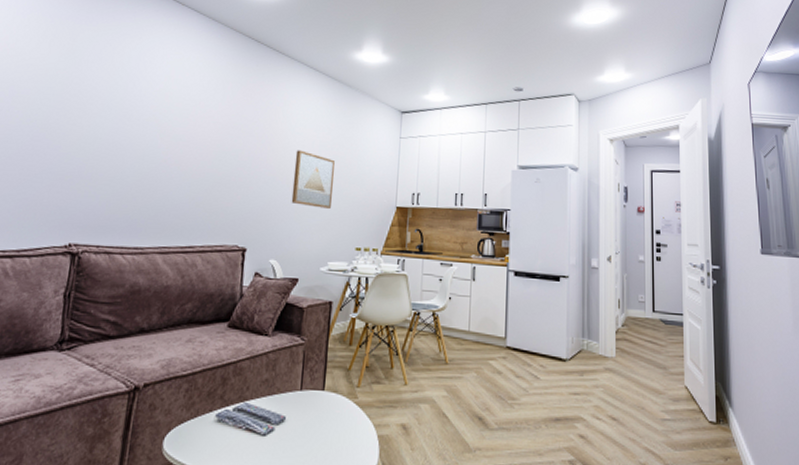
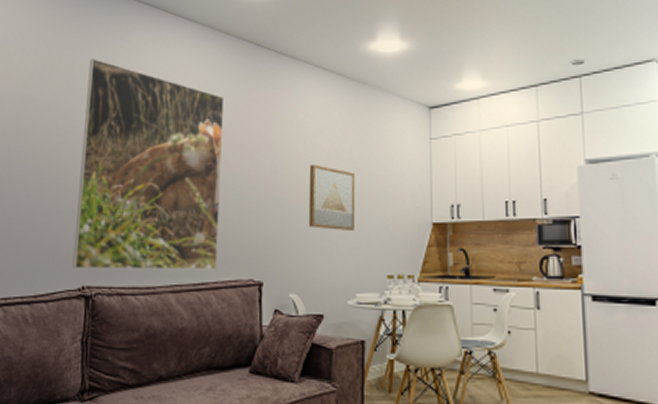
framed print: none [60,33,224,236] -> present [72,58,225,270]

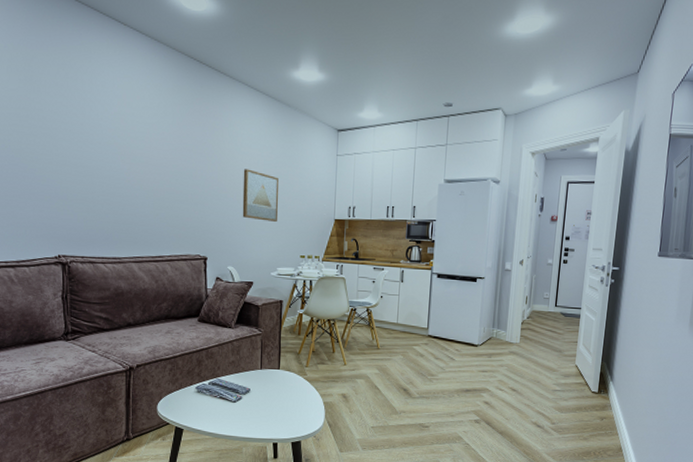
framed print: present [72,58,225,270] -> none [46,58,173,247]

